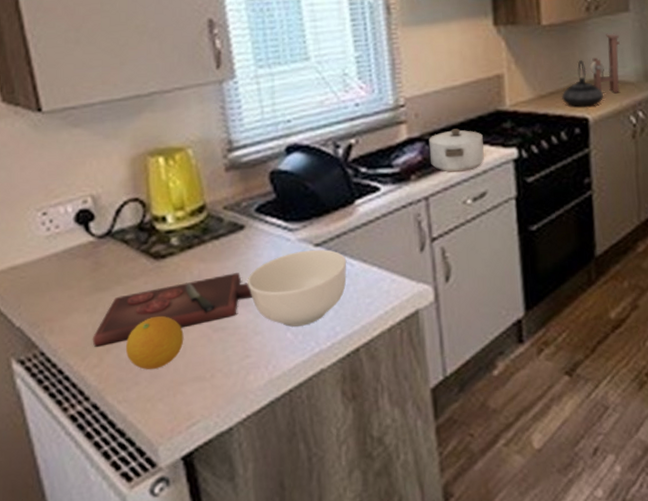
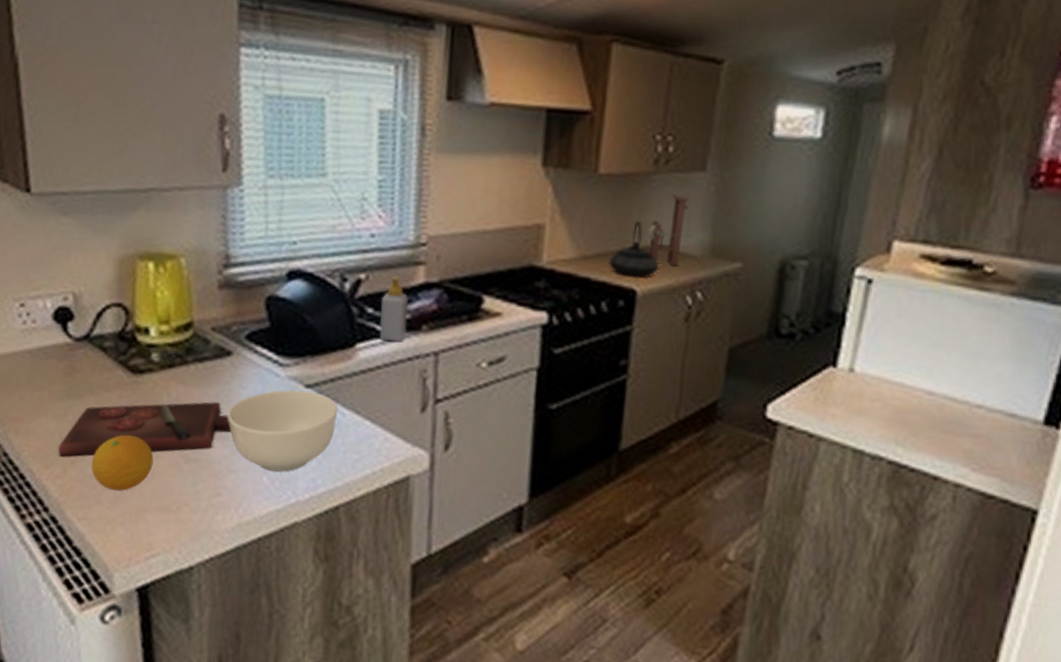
soap bottle: none [371,136,398,194] -> present [379,275,408,342]
cooking pot: present [428,128,484,172] -> none [446,279,510,330]

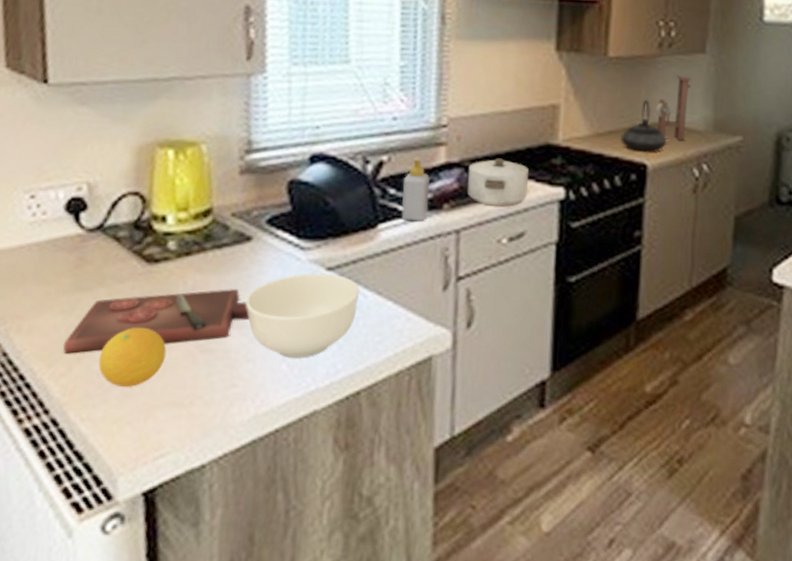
cooking pot: none [446,279,510,330] -> present [467,158,528,207]

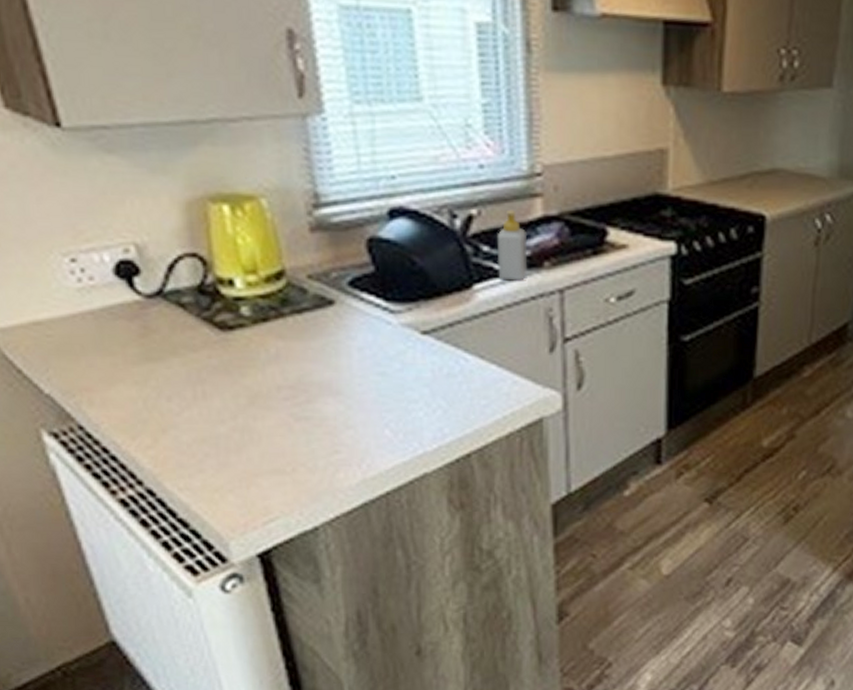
cutting board: present [62,289,250,354] -> none [143,356,344,426]
fruit: present [98,327,167,387] -> none [185,396,259,456]
bowl: present [245,273,360,358] -> none [336,337,460,424]
cooking pot: present [467,158,528,207] -> none [568,210,636,263]
teapot: present [619,99,666,151] -> none [735,142,787,201]
paper towel holder: present [655,74,691,141] -> none [775,112,816,189]

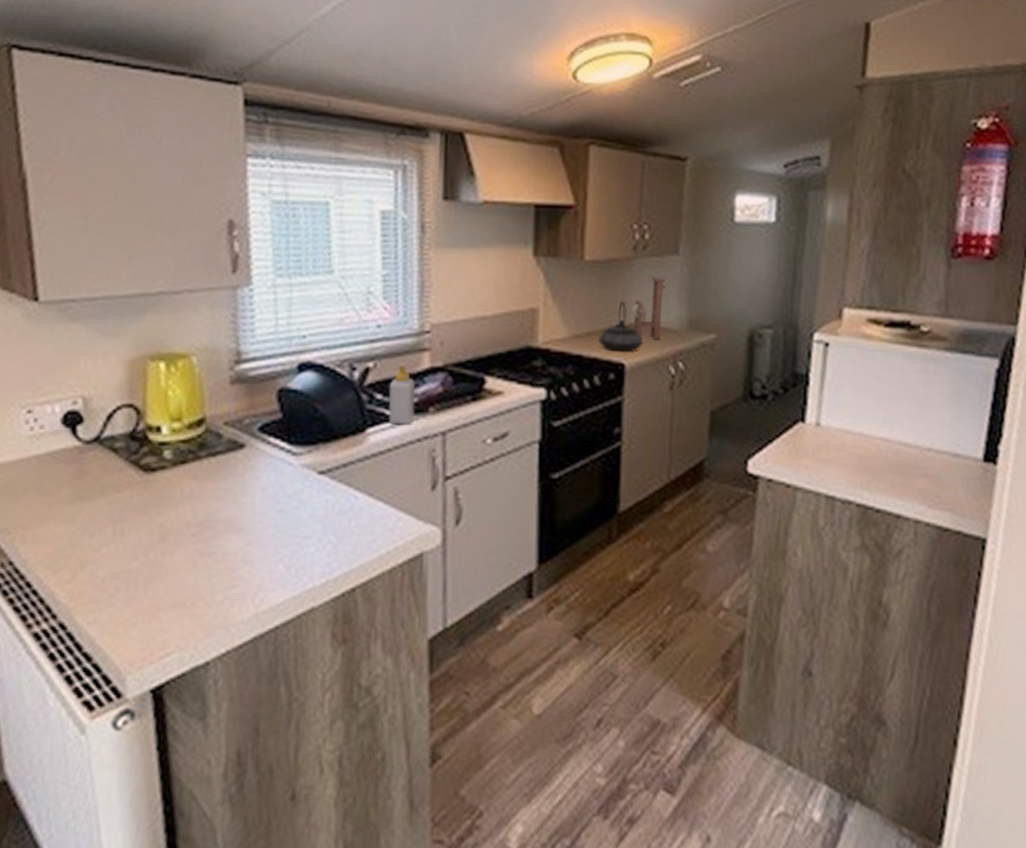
teapot: none [735,142,787,201] -> present [597,301,643,351]
paper towel holder: none [775,112,816,189] -> present [631,276,666,341]

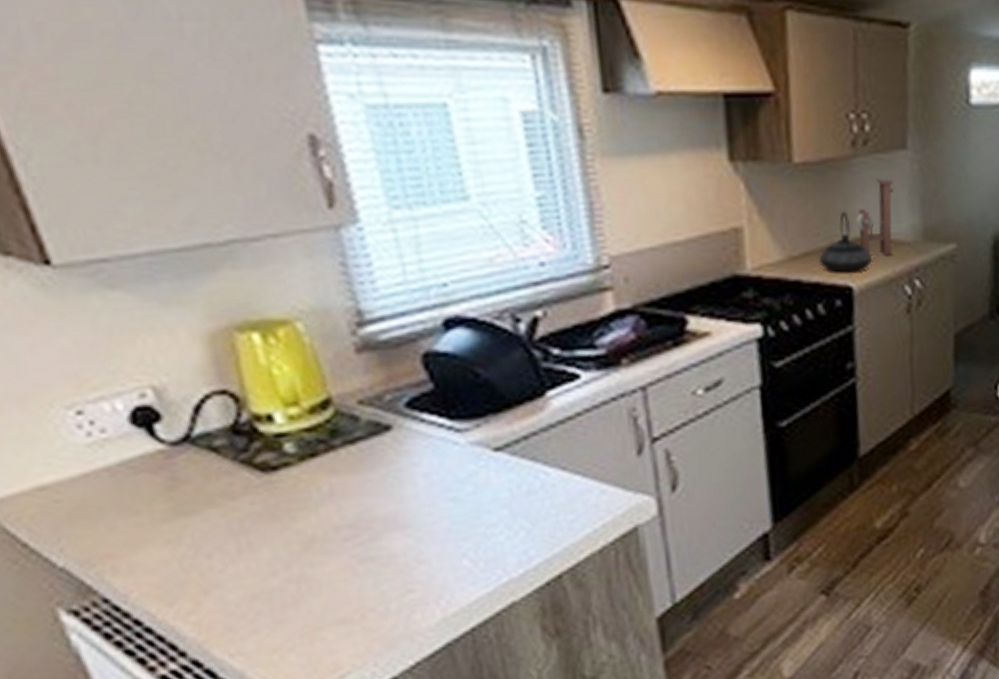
soap bottle: present [388,362,415,425] -> none [566,307,605,384]

